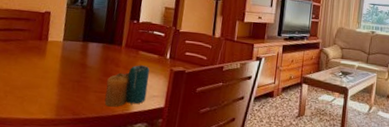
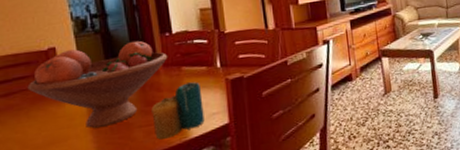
fruit bowl: none [22,16,132,85] -> present [27,40,168,129]

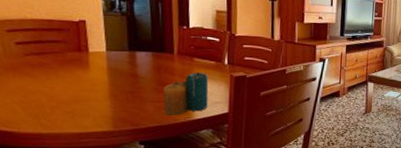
fruit bowl: present [27,40,168,129] -> none [58,25,183,97]

